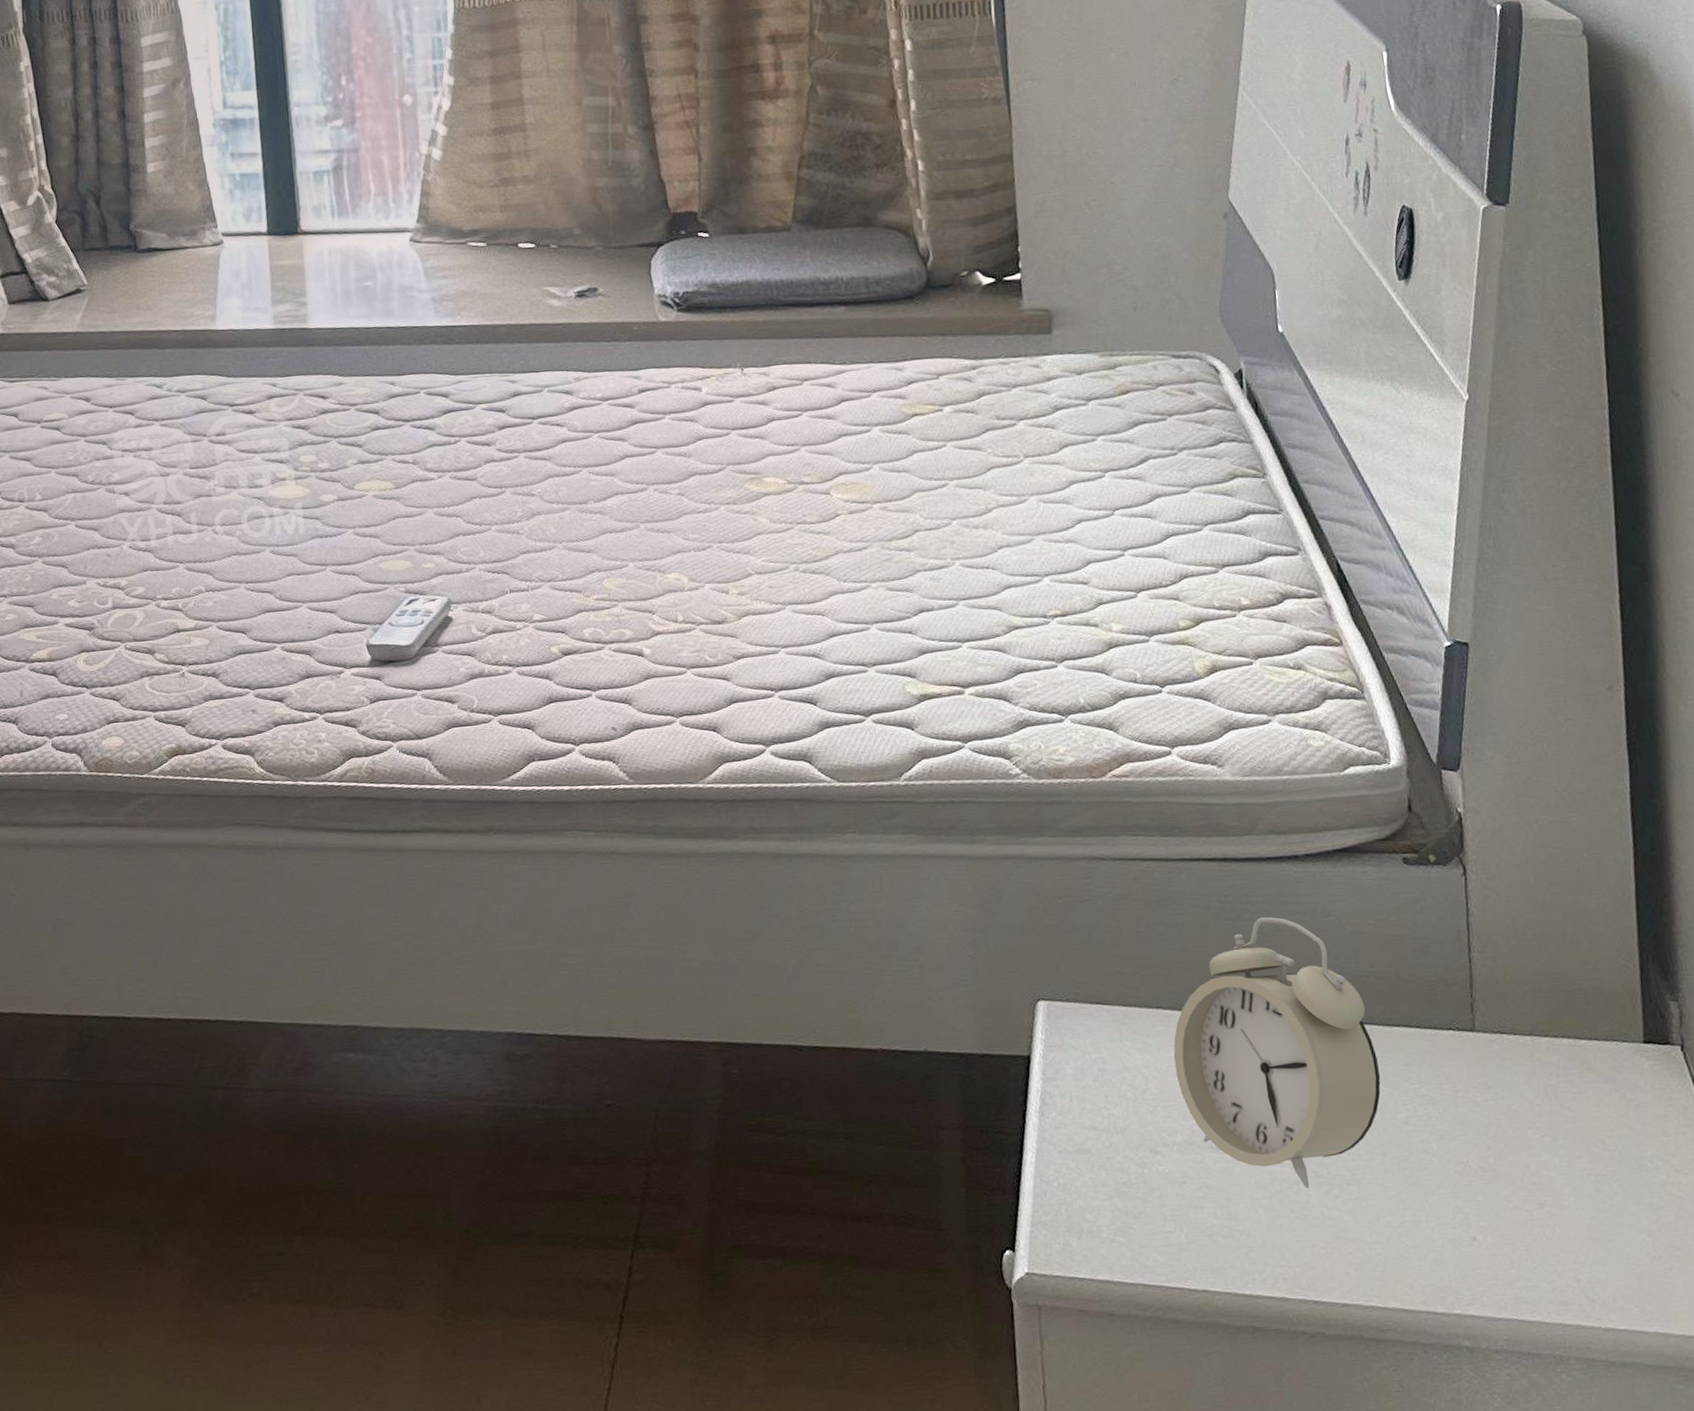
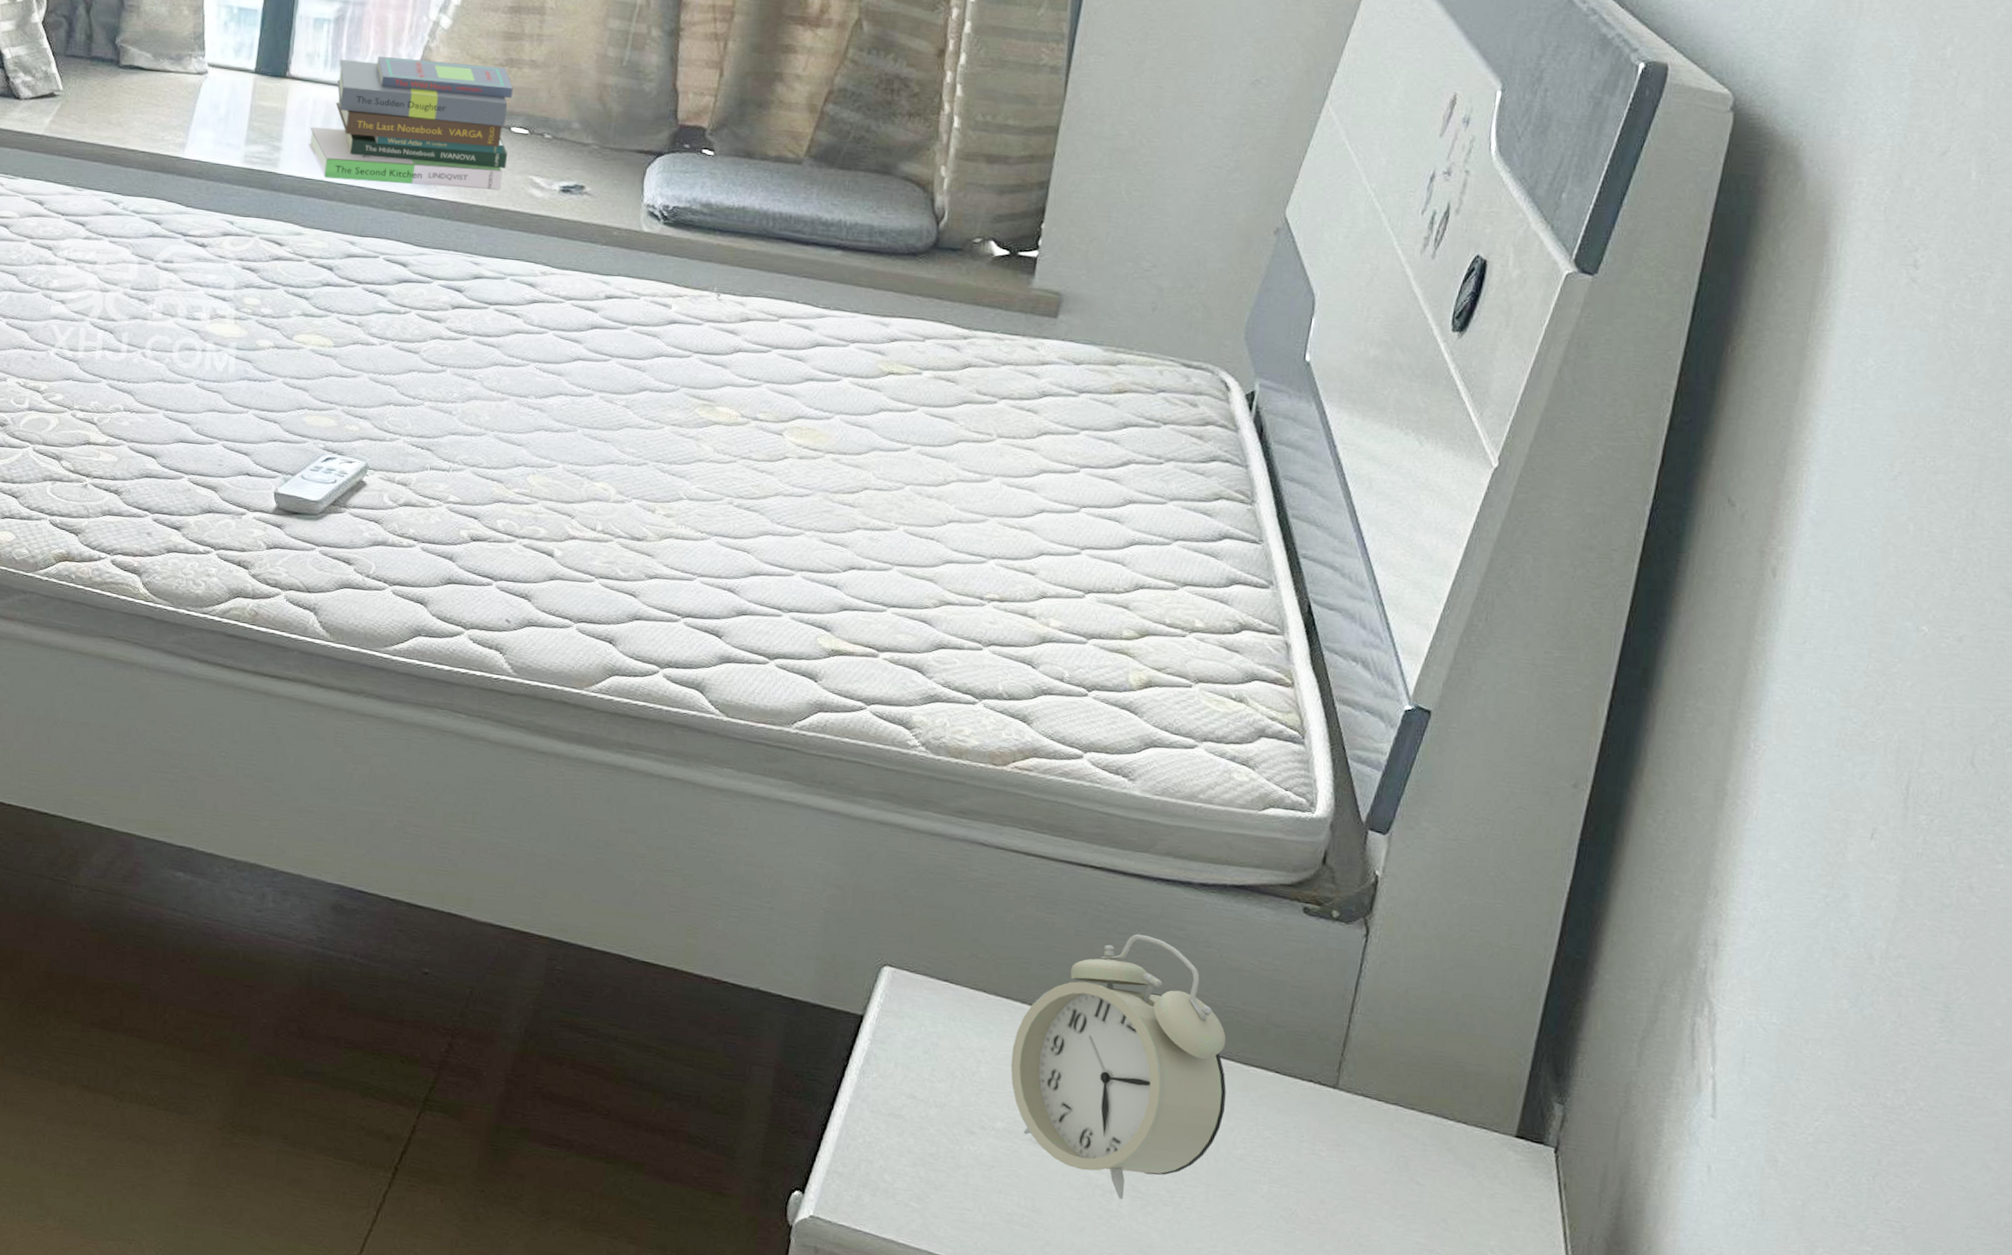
books: none [331,188,521,324] -> present [308,55,513,190]

